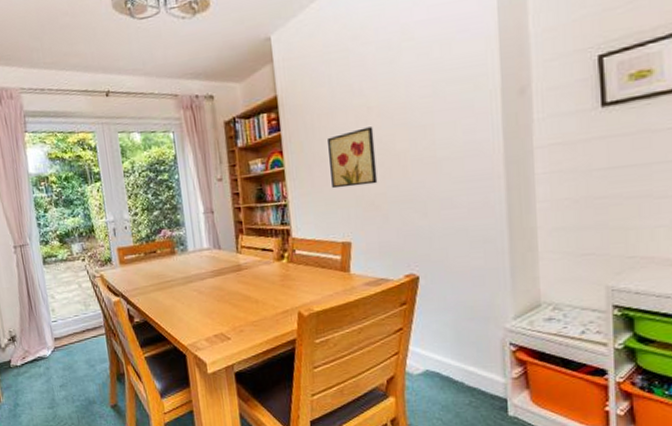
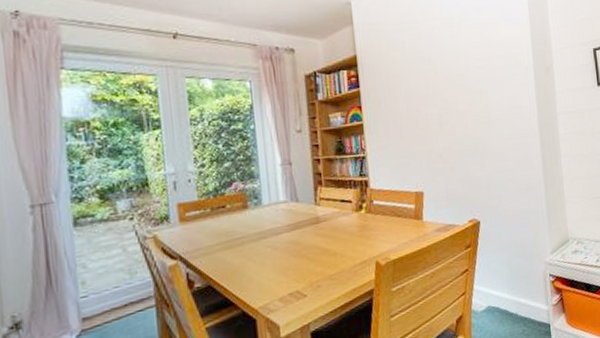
wall art: present [326,127,378,189] -> none [401,89,445,143]

